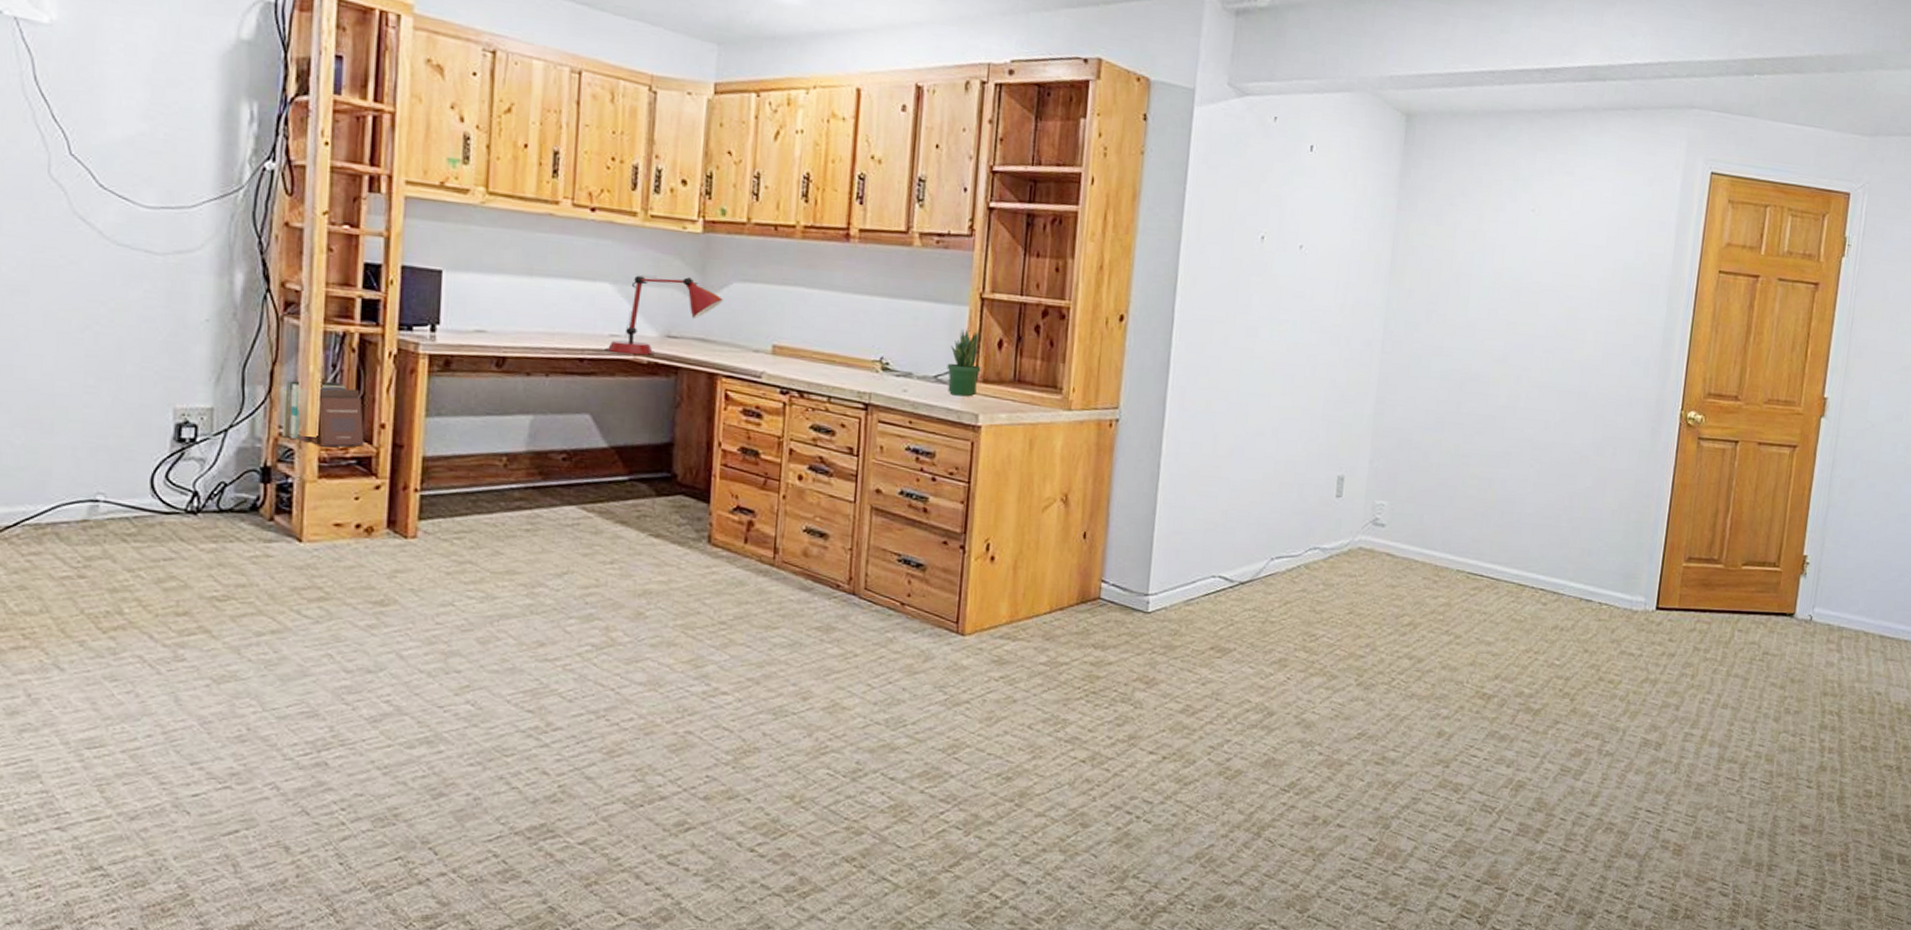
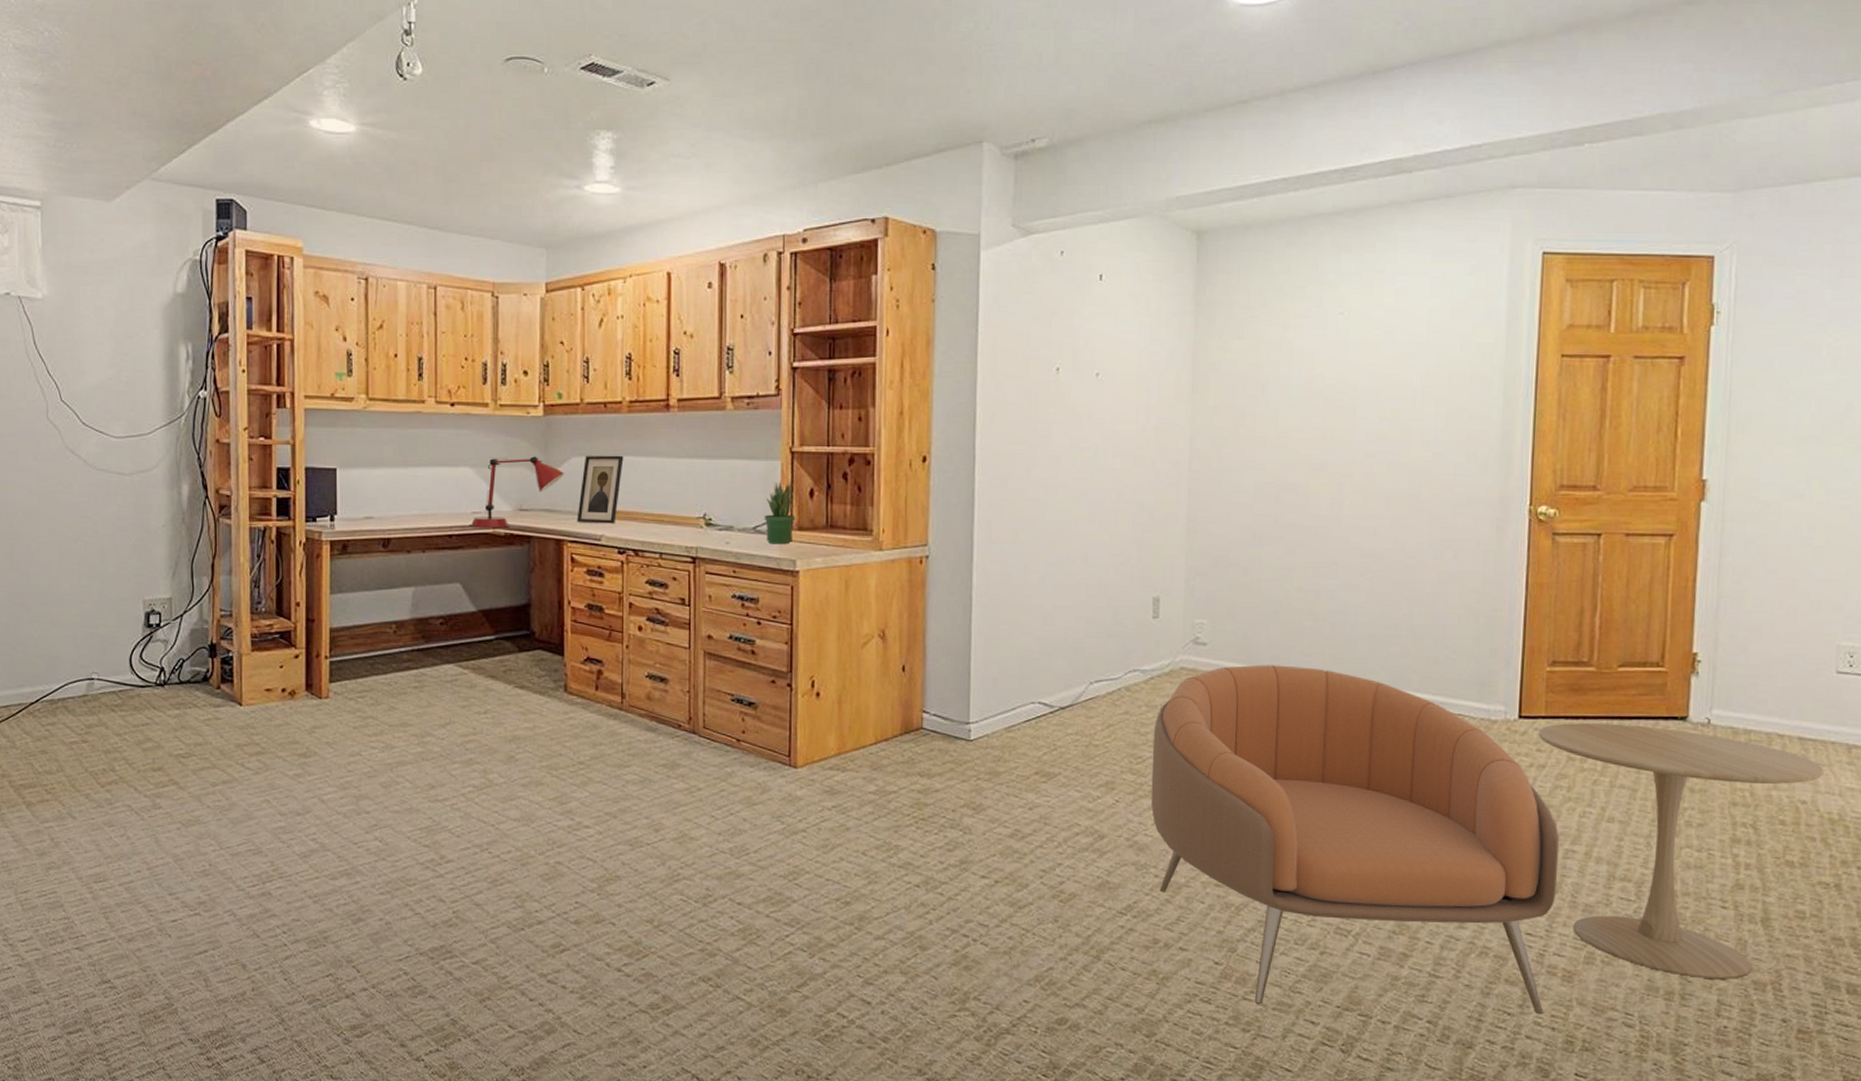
books: present [281,380,365,448] -> none [222,570,285,625]
picture frame: none [734,282,794,361] -> present [577,455,624,524]
armchair: none [1320,548,1681,886] -> present [1150,664,1560,1015]
side table: none [1671,615,1897,852] -> present [1538,723,1824,979]

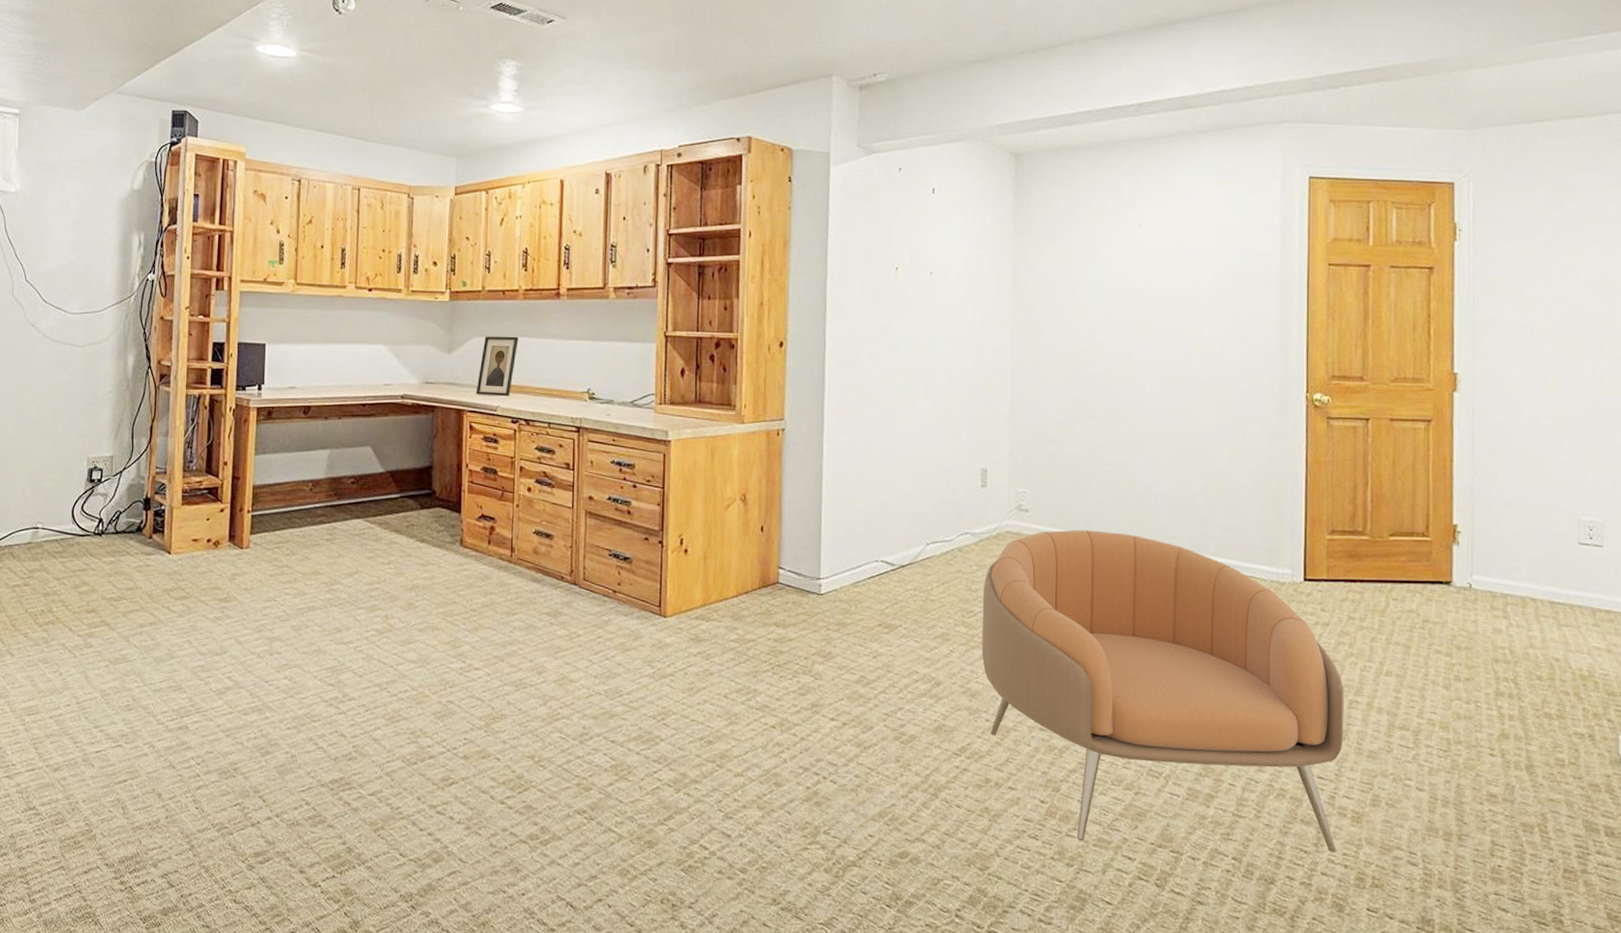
desk lamp: present [469,456,565,529] -> none [380,336,467,399]
planter: present [764,481,795,545] -> none [640,361,668,417]
side table: present [1538,723,1824,979] -> none [1321,586,1573,821]

